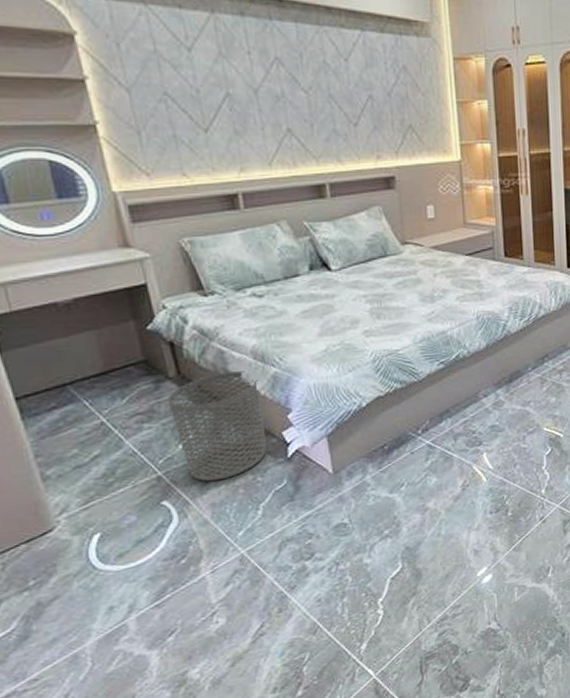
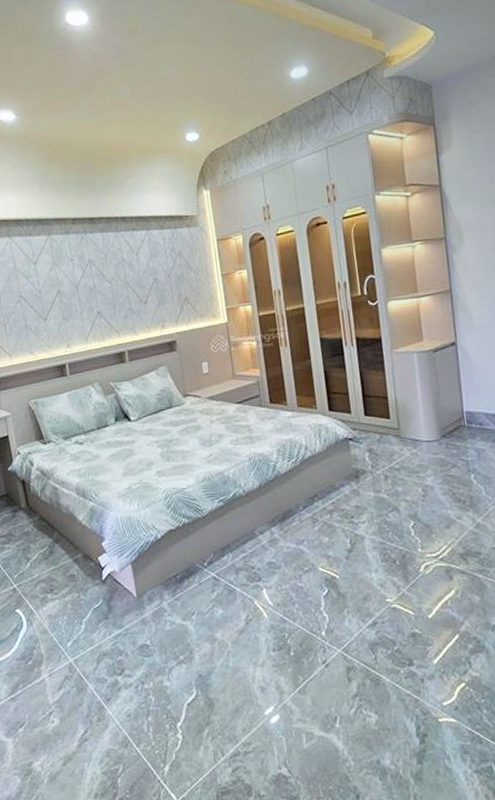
waste bin: present [167,371,267,482] -> none [20,504,87,596]

